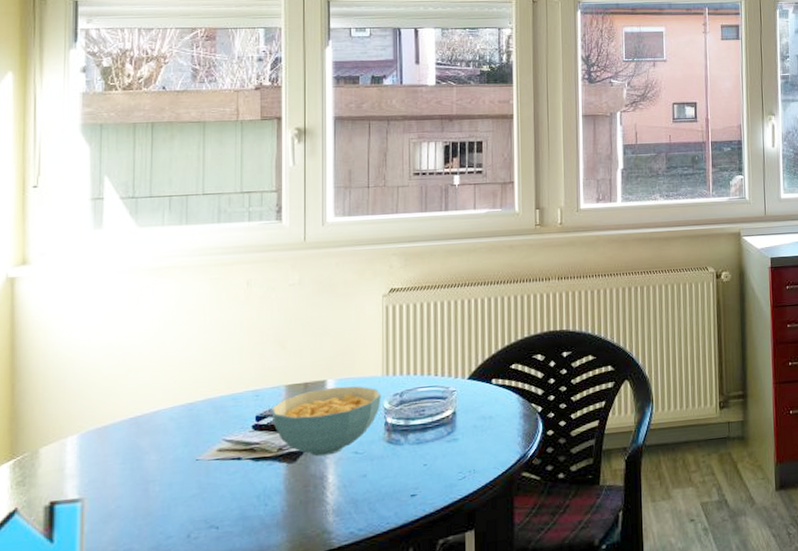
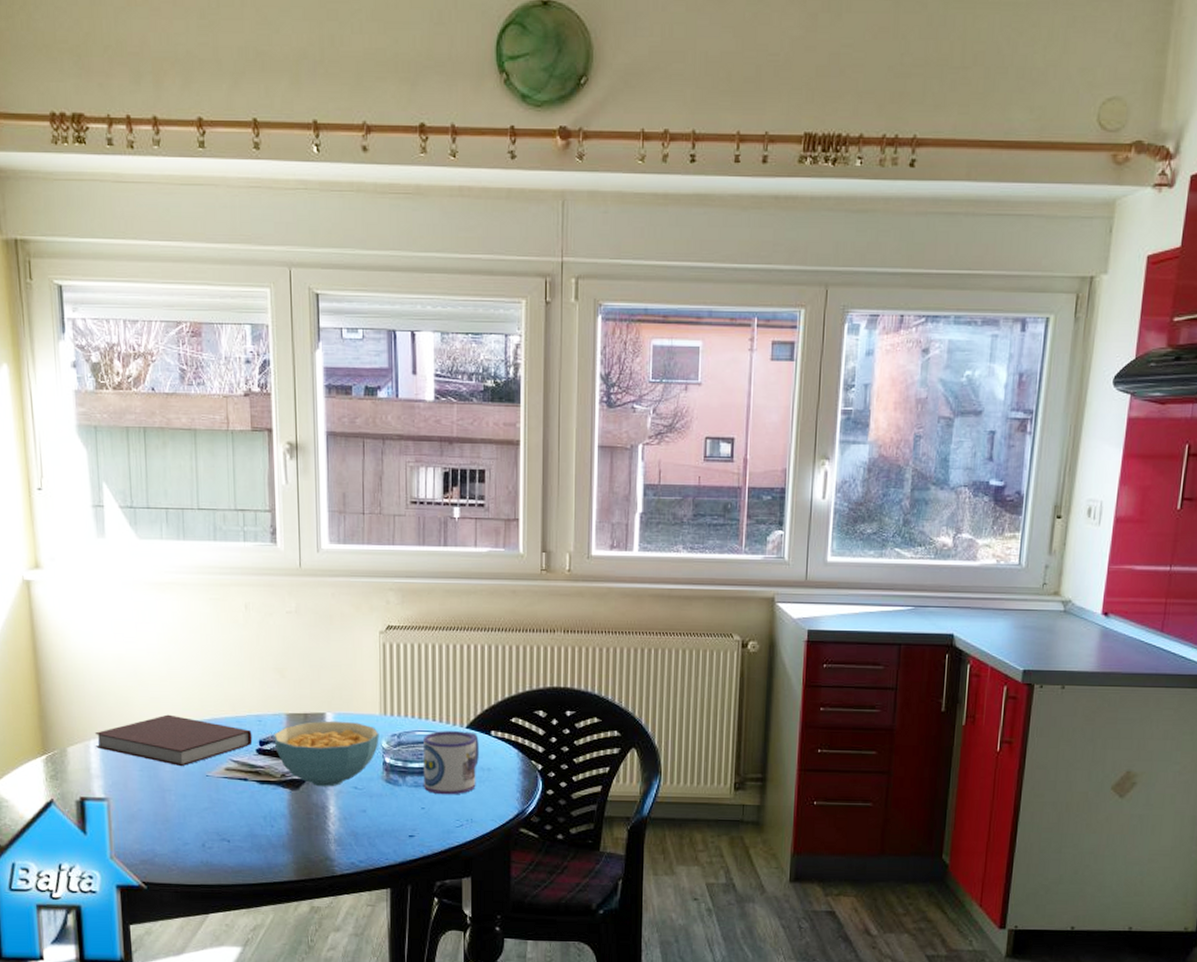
notebook: none [74,400,249,454] -> present [95,714,253,767]
mug: none [425,382,481,449] -> present [423,731,479,795]

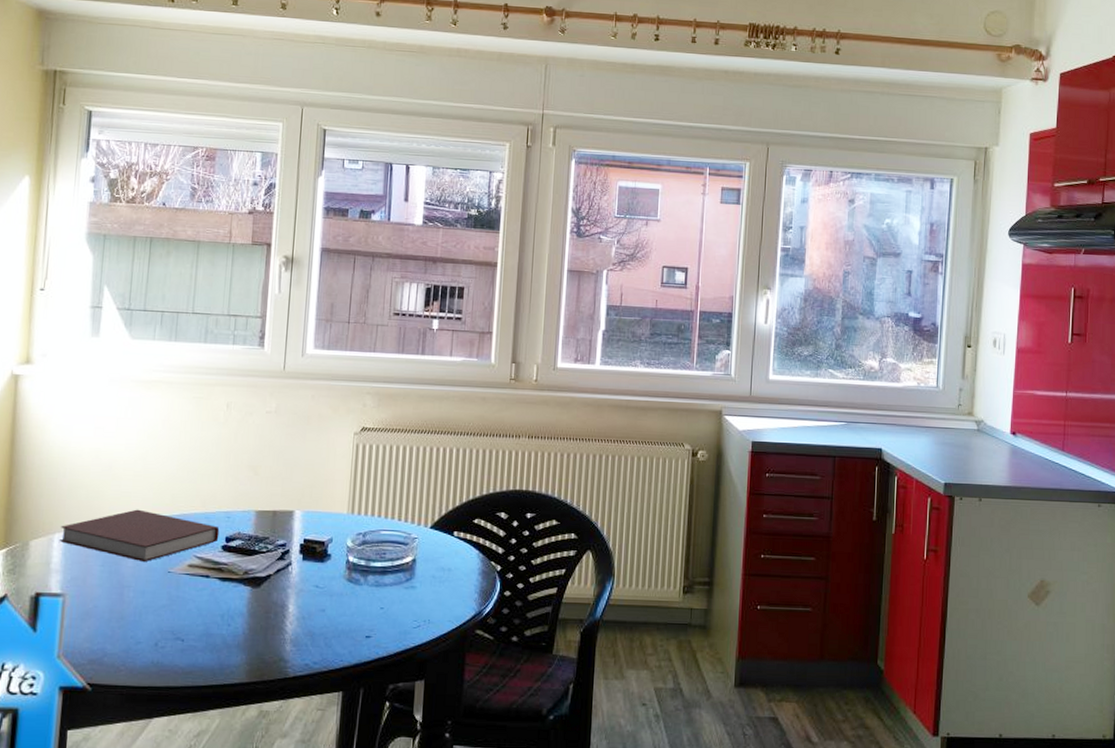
cereal bowl: present [274,720,379,787] -> none [240,518,345,586]
mug: present [423,731,479,795] -> none [383,530,442,595]

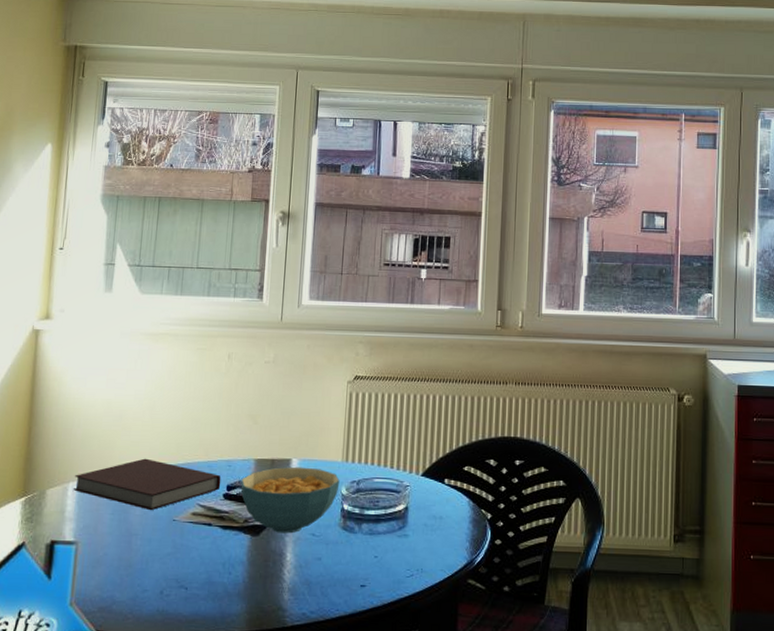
cereal bowl: none [240,518,345,586] -> present [240,466,340,534]

